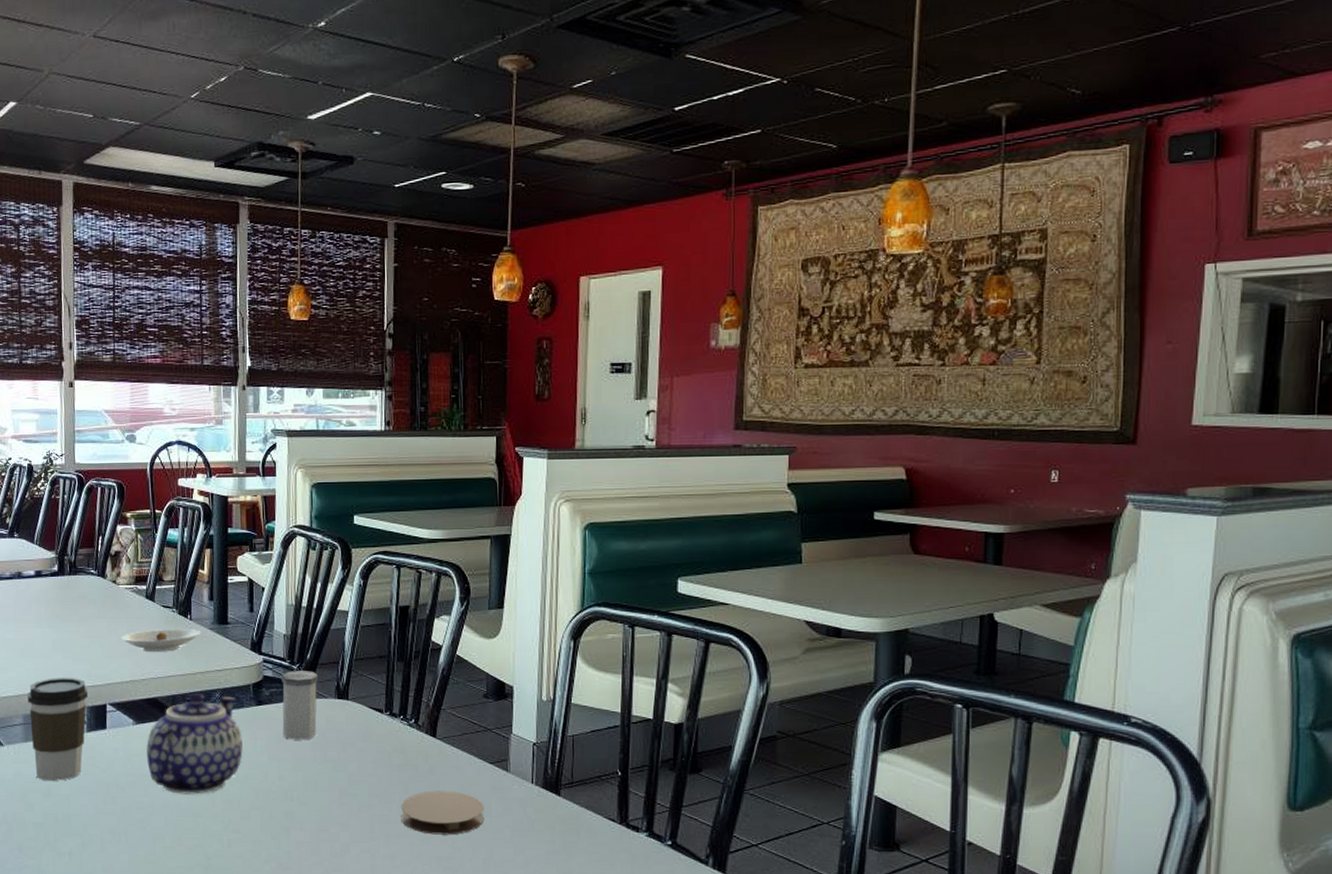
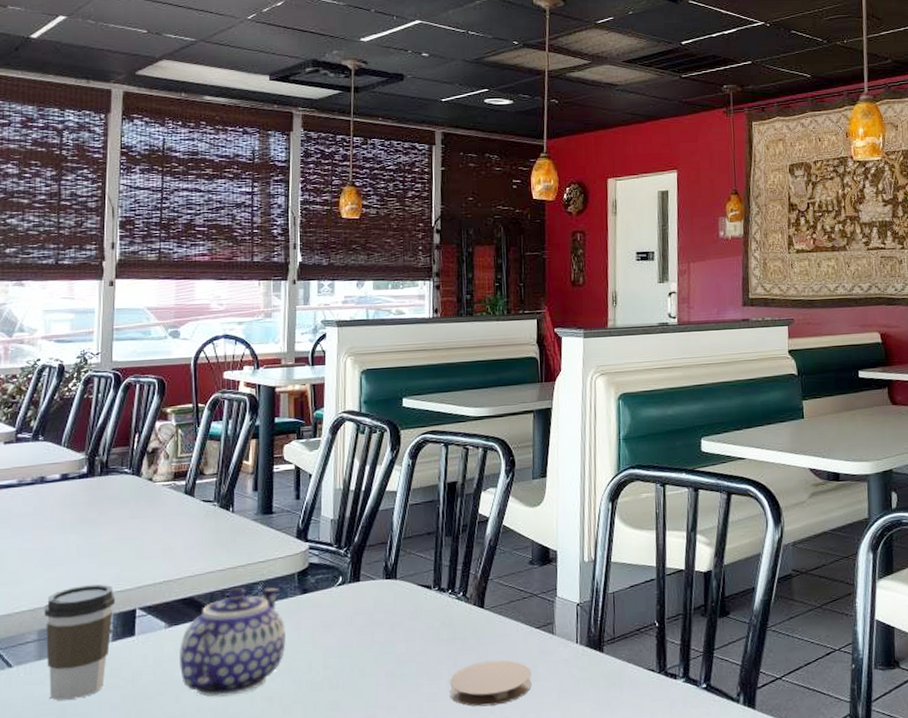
saucer: present [121,629,201,653] -> none [156,522,244,550]
salt shaker: present [281,671,318,740] -> none [328,553,366,626]

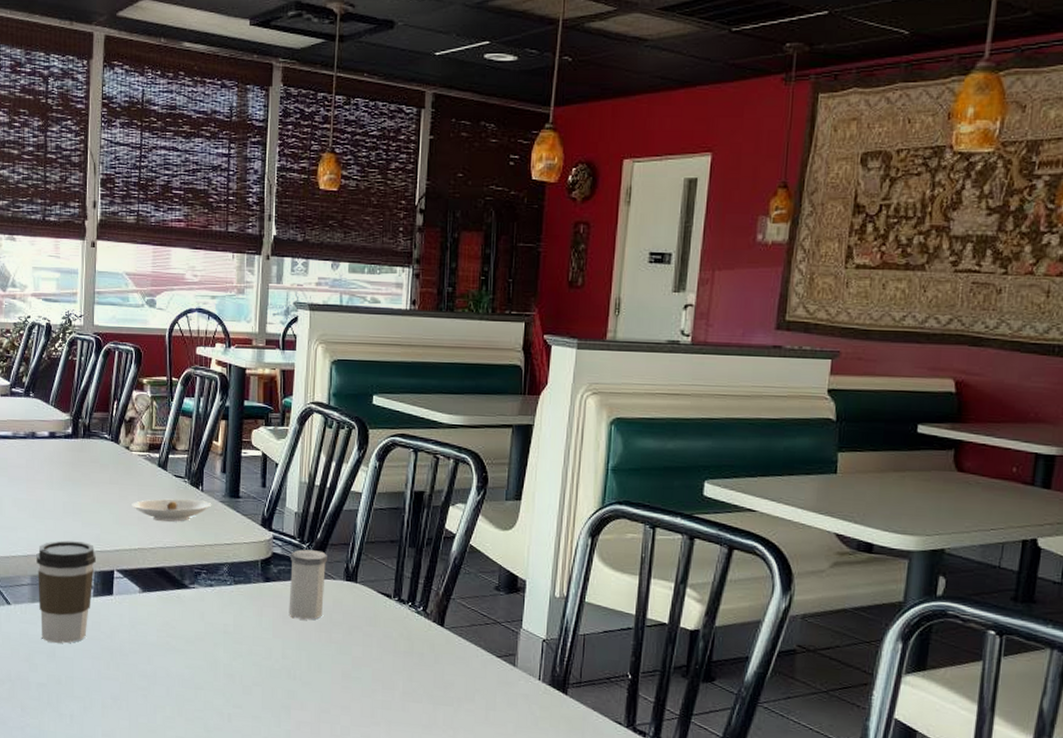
saucer: none [156,522,244,550] -> present [132,498,212,522]
teapot: present [180,587,286,697] -> none [152,564,248,667]
salt shaker: none [328,553,366,626] -> present [289,549,327,620]
coaster: present [449,660,532,707] -> none [403,680,488,726]

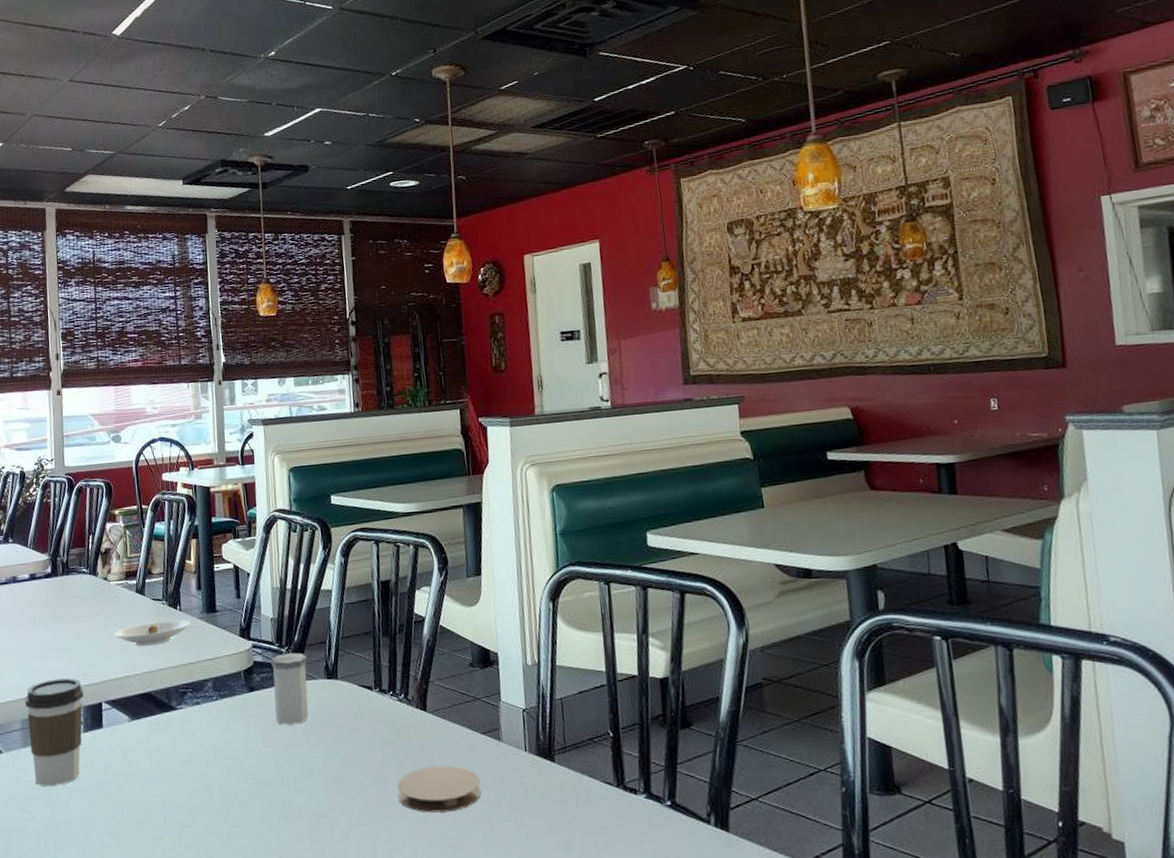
coaster: none [403,680,488,726] -> present [397,765,481,813]

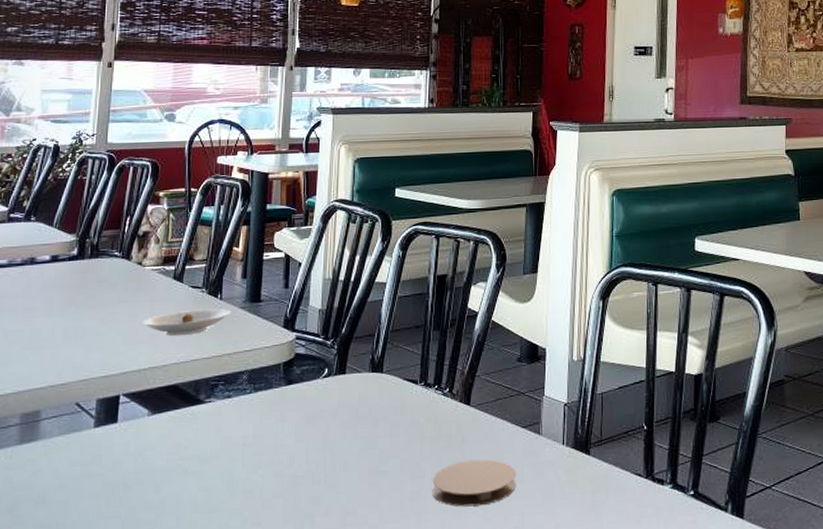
coffee cup: present [25,678,83,786] -> none [28,369,99,487]
salt shaker: present [271,653,309,725] -> none [312,345,352,419]

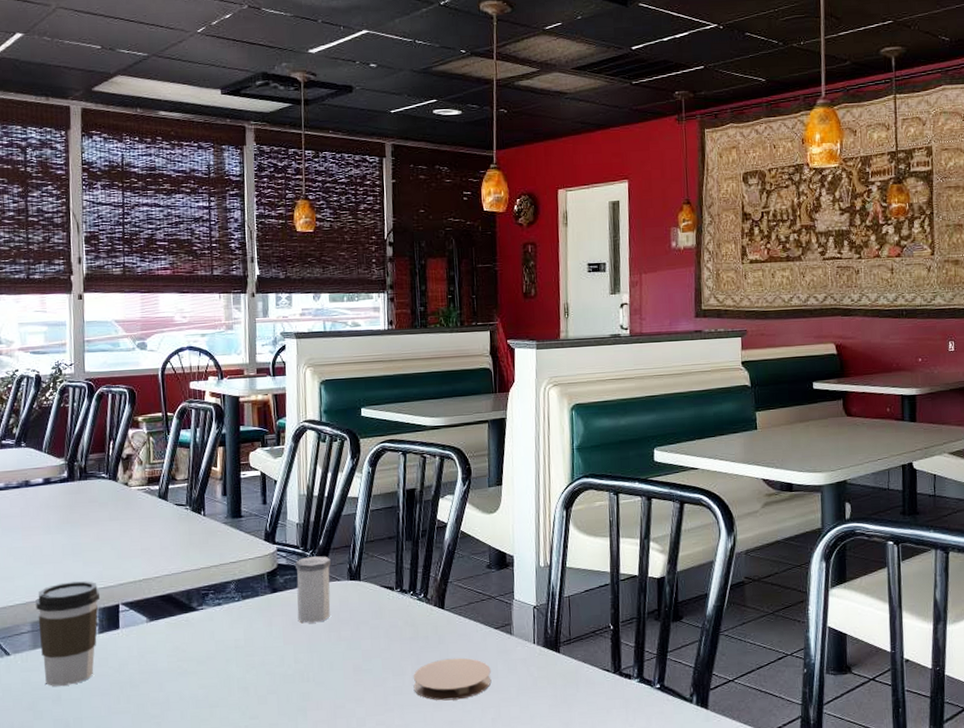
coffee cup: none [28,369,99,487] -> present [36,581,99,686]
saucer: present [142,309,231,337] -> none [134,525,215,551]
salt shaker: none [312,345,352,419] -> present [295,556,331,623]

